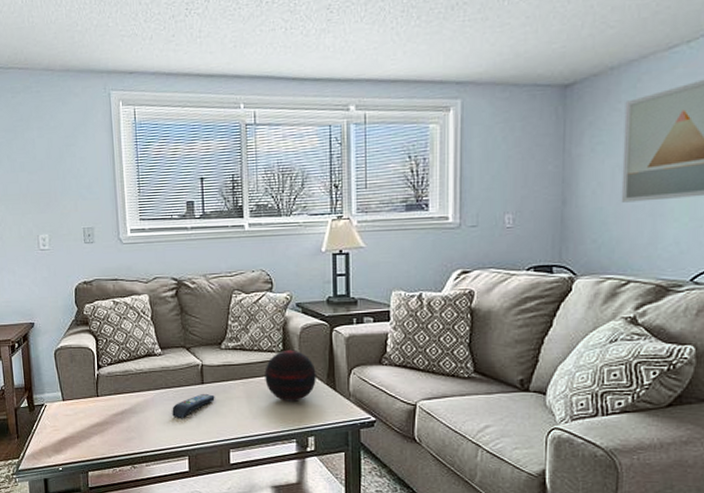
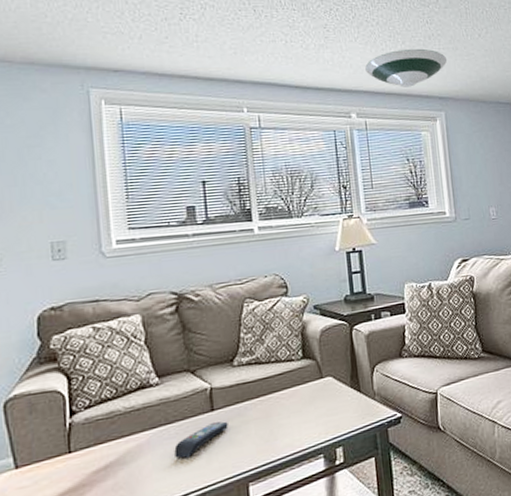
decorative orb: present [265,349,316,402] -> none [284,355,340,414]
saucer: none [370,22,471,73] -> present [365,48,447,88]

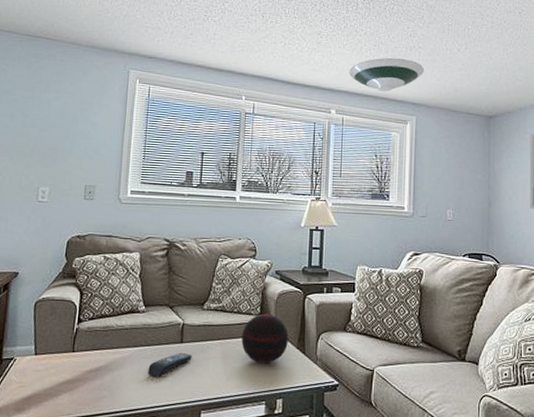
decorative orb: none [284,355,340,414] -> present [241,313,289,364]

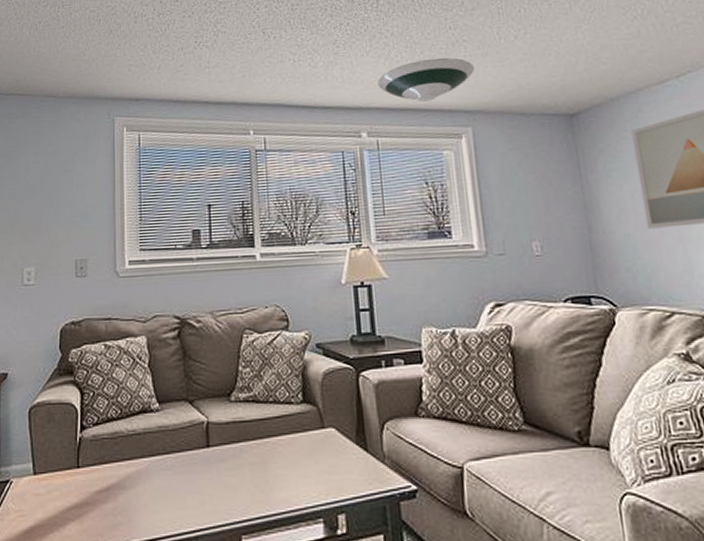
remote control: present [148,353,192,377] -> none [170,460,223,494]
decorative orb: present [241,313,289,364] -> none [282,400,344,468]

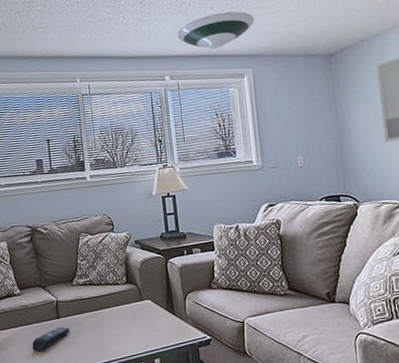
remote control: none [170,460,223,494] -> present [32,327,70,352]

